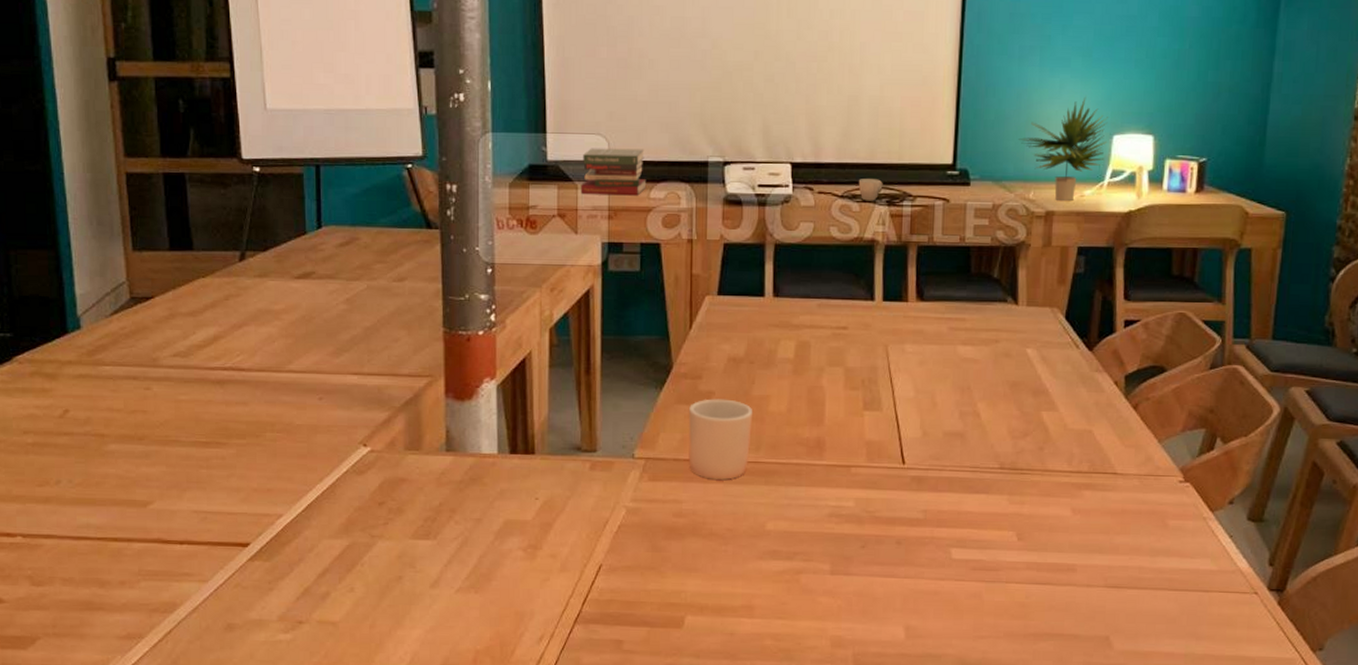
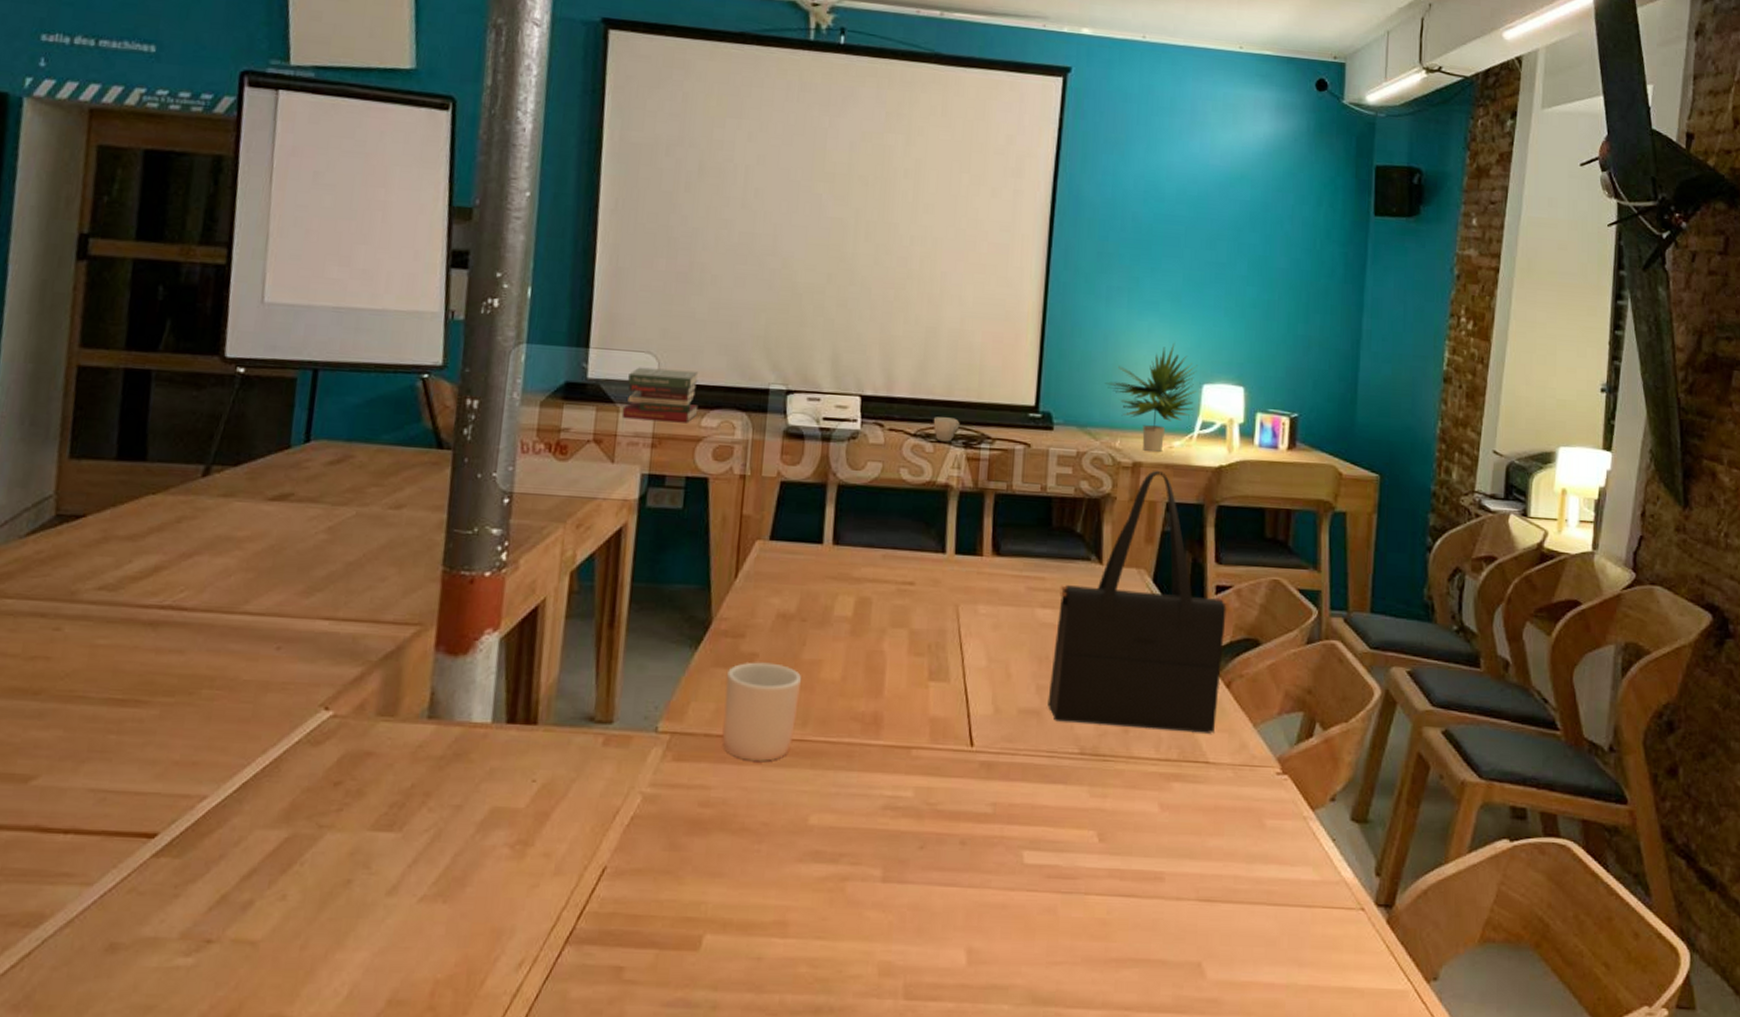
tote bag: none [970,217,1136,449] -> present [1047,470,1228,734]

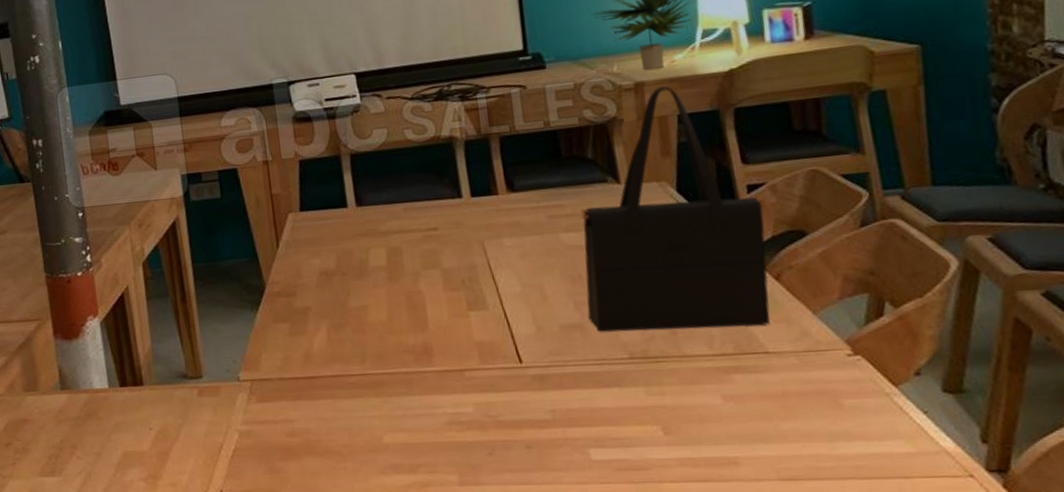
books: present [621,367,699,423] -> none [153,81,217,133]
mug: present [722,662,802,761] -> none [287,313,356,396]
cup: present [933,417,960,442] -> none [426,76,453,100]

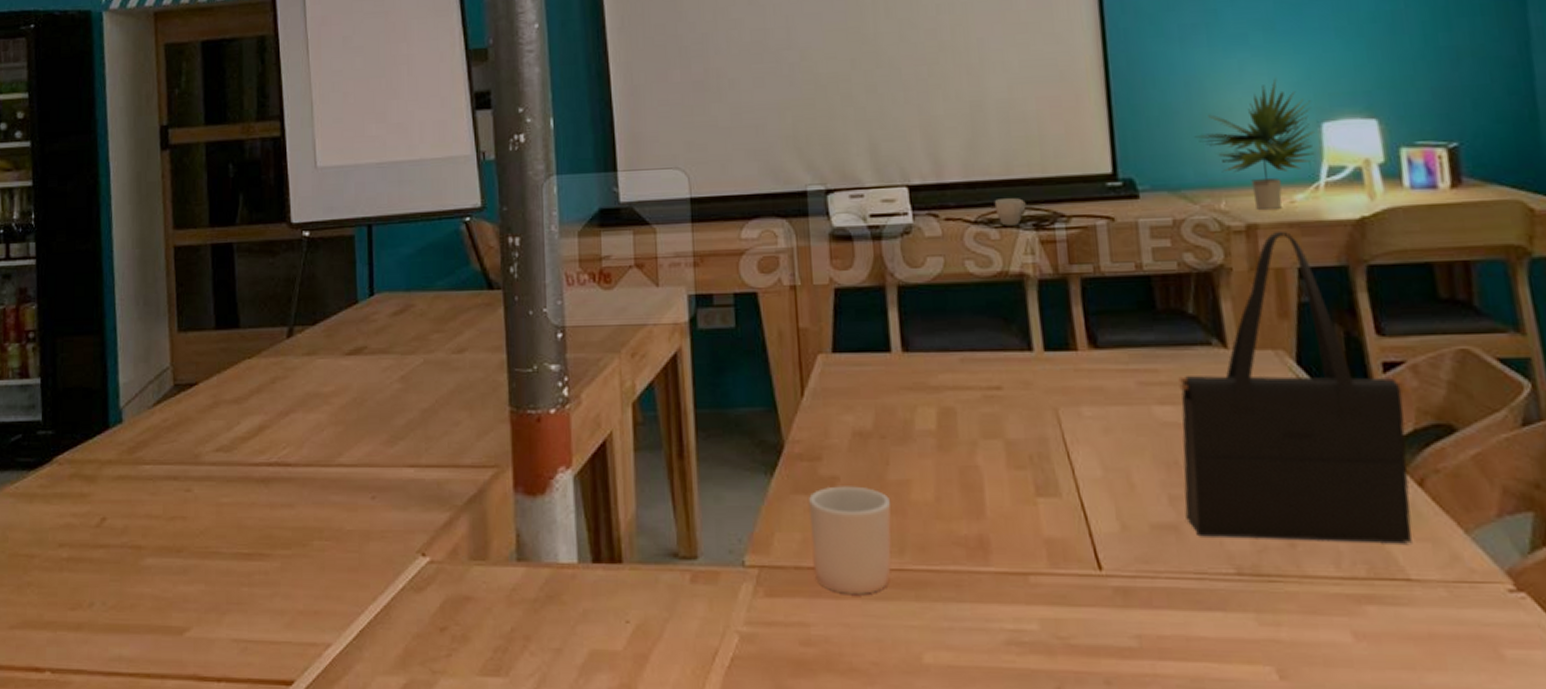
mug: none [287,313,356,396] -> present [808,486,892,594]
cup: none [426,76,453,100] -> present [994,198,1026,226]

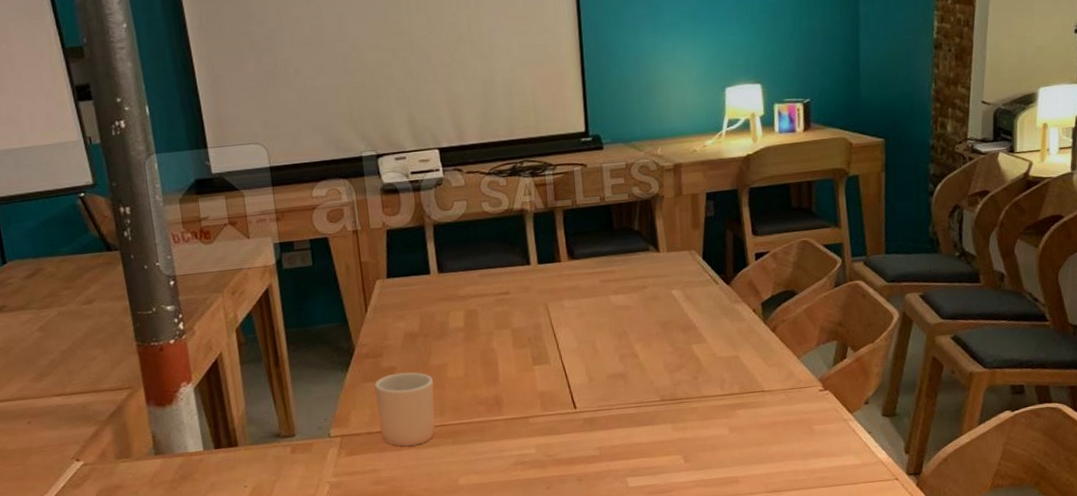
cup: present [994,198,1026,226] -> none [502,153,525,175]
tote bag: present [1178,231,1412,544] -> none [627,167,767,379]
plant: present [1195,77,1315,211] -> none [642,55,720,154]

